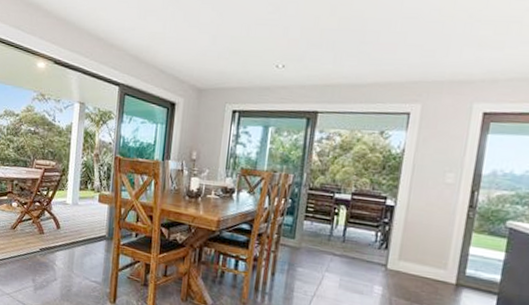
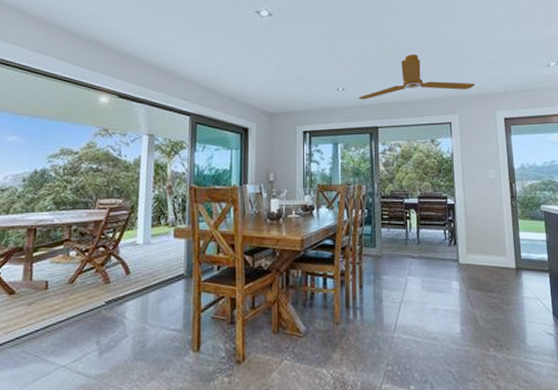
ceiling fan: none [299,26,453,80] -> present [358,54,476,100]

